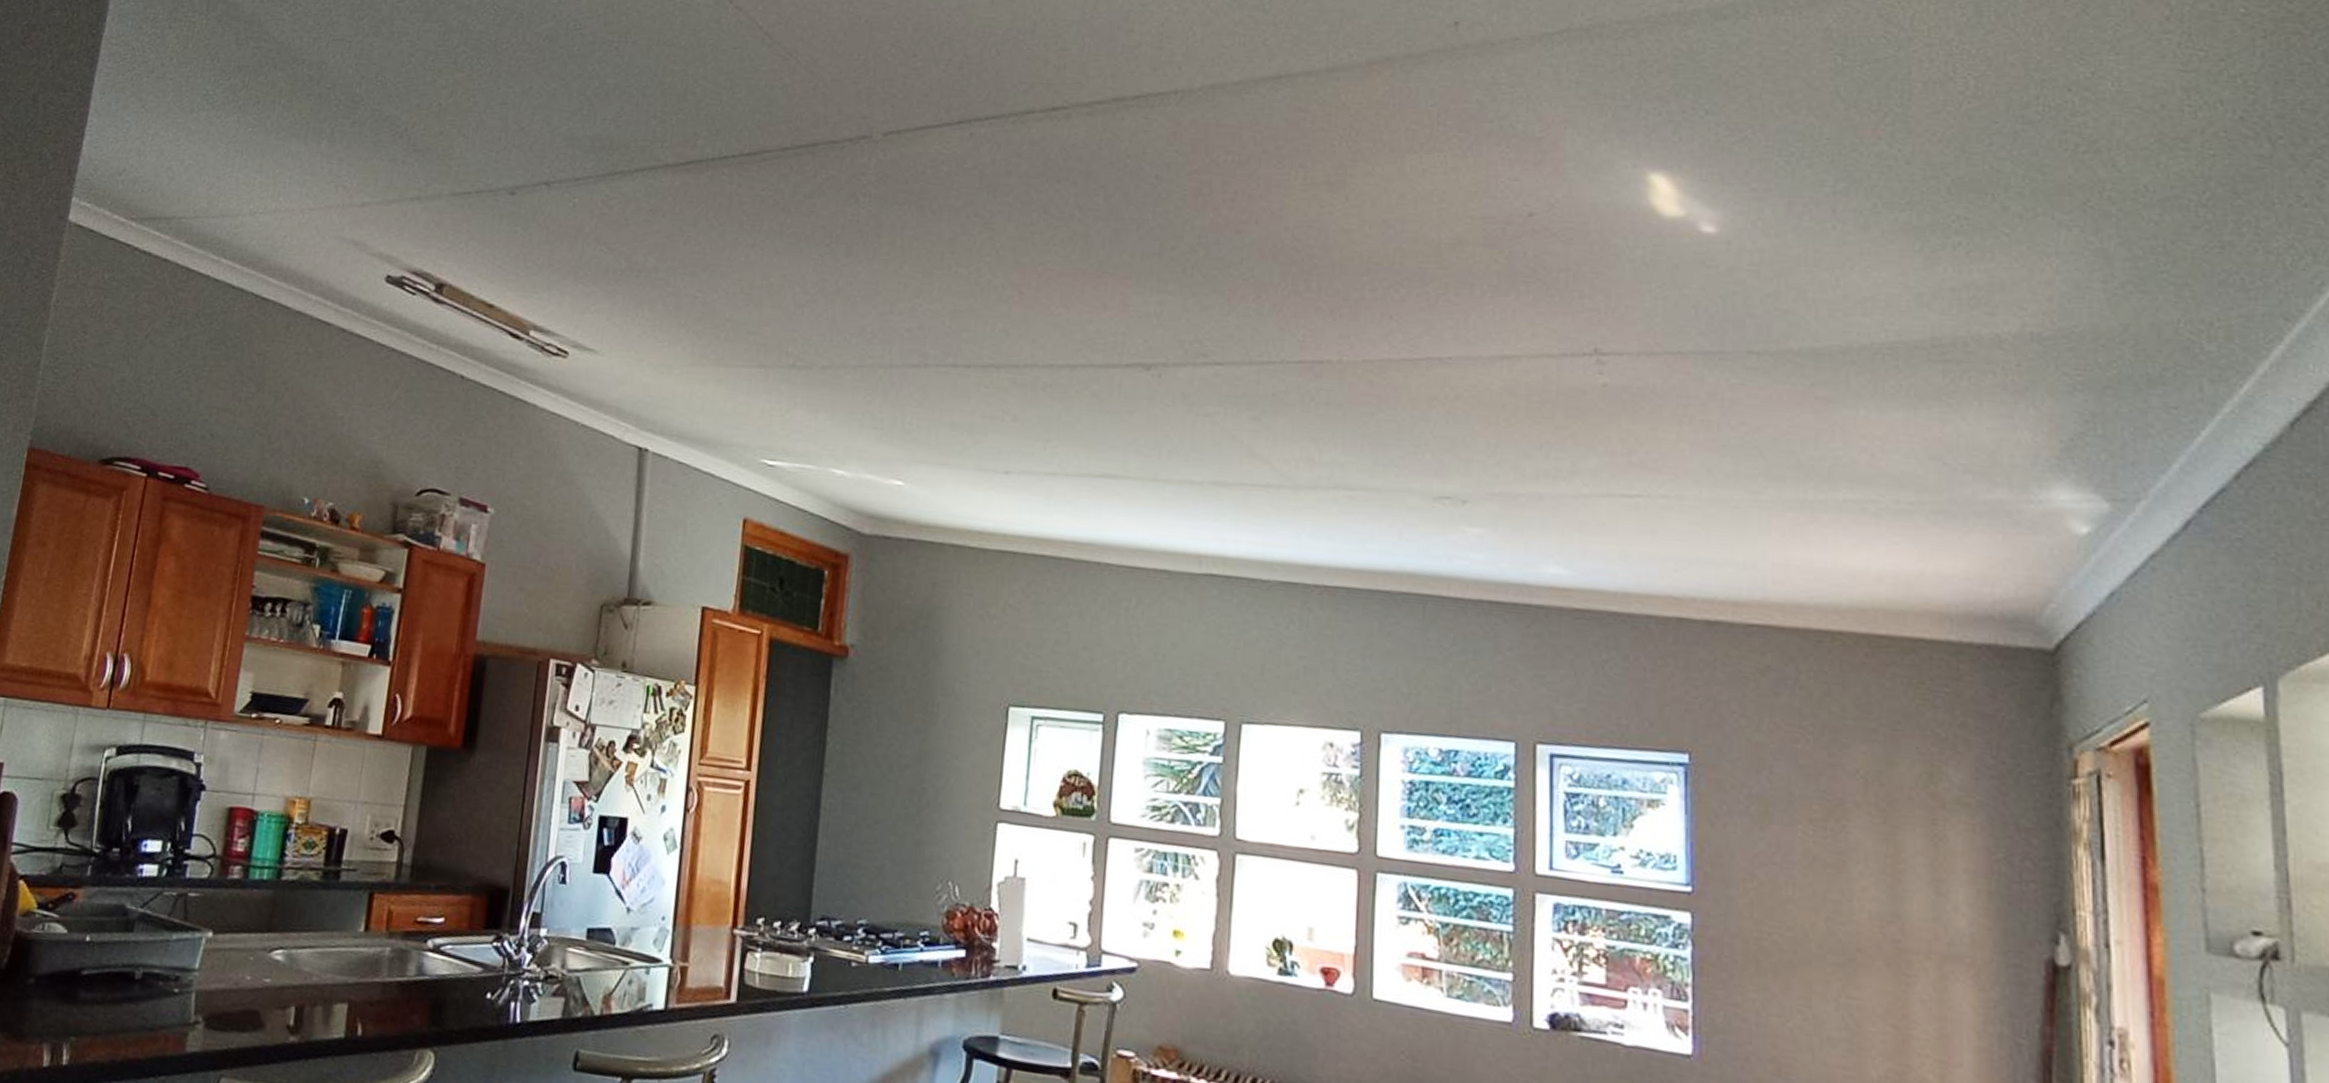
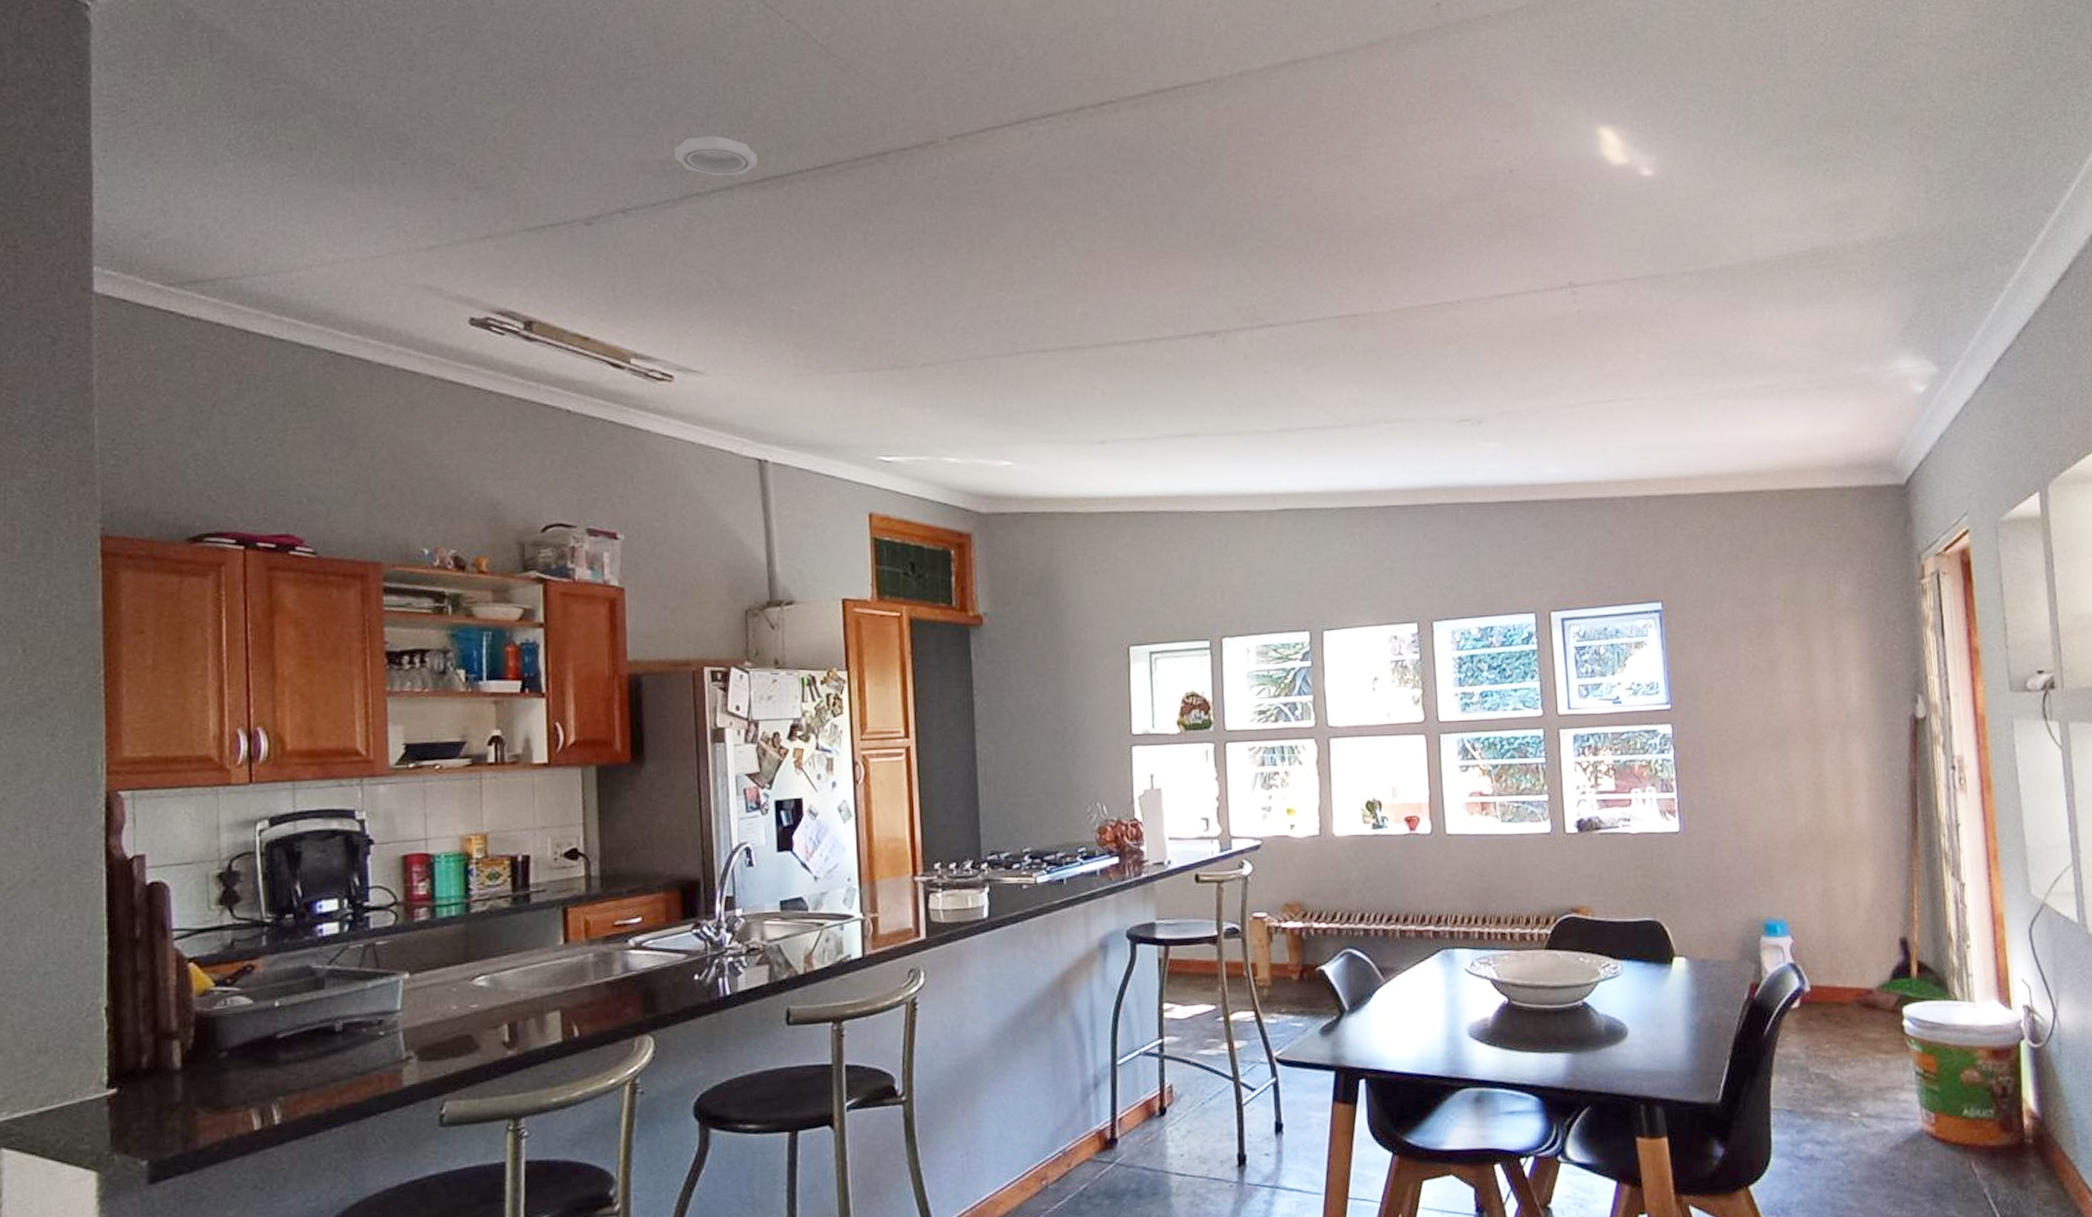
smoke detector: none [604,114,686,156] -> present [674,135,758,177]

